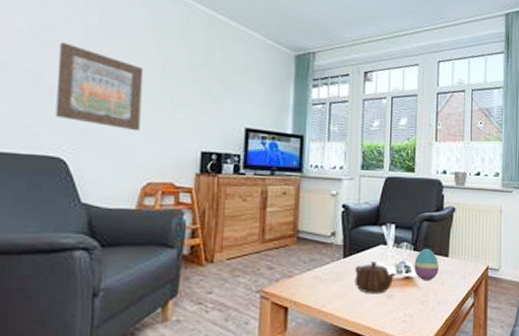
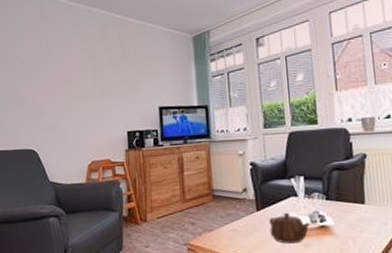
wall art: present [55,42,144,132] -> none [24,64,82,123]
decorative egg: present [414,249,439,282] -> none [328,197,356,230]

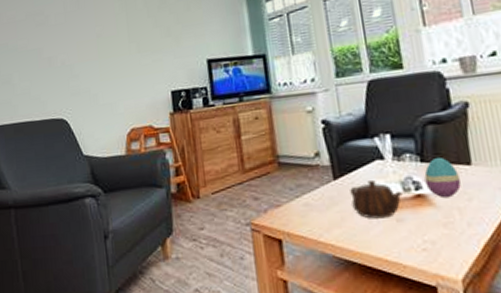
decorative egg: none [328,197,356,230] -> present [424,158,461,199]

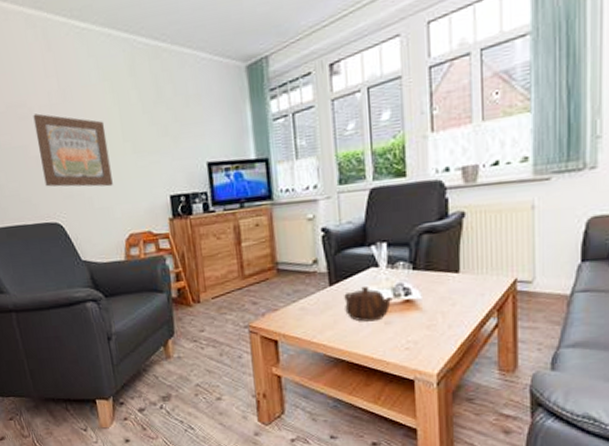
wall art: none [49,20,118,85] -> present [33,113,113,187]
decorative egg: present [424,158,461,199] -> none [415,266,447,304]

